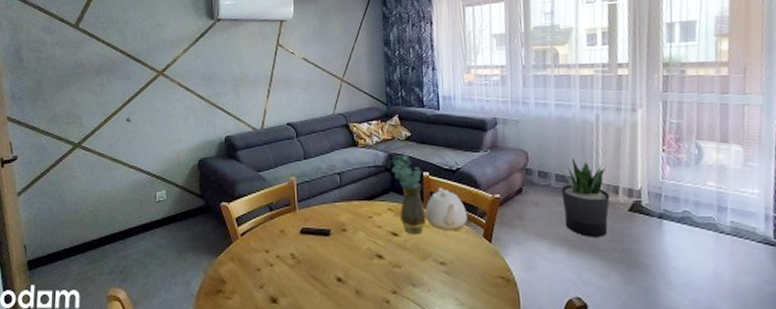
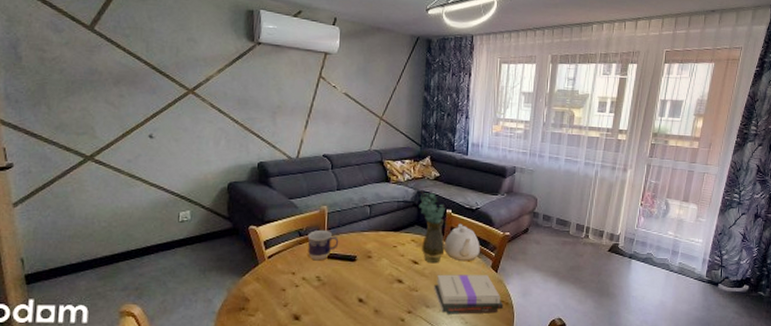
cup: none [278,202,311,237] -> present [307,229,339,261]
books: none [418,246,505,294] -> present [433,274,504,314]
planter: present [561,158,610,237] -> none [558,206,597,271]

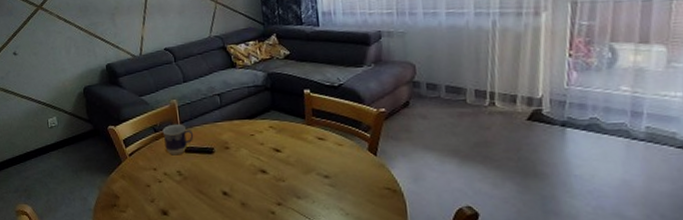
vase: present [419,190,445,264] -> none [271,71,309,151]
books: present [433,274,504,314] -> none [301,159,391,205]
teapot: present [443,223,481,261] -> none [306,103,352,145]

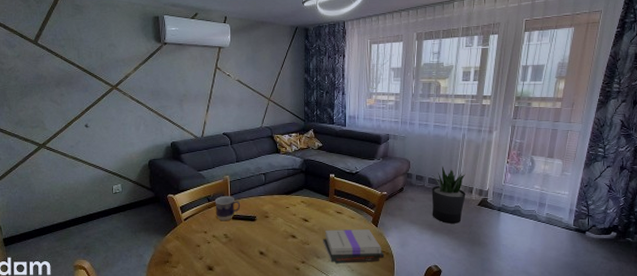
books: none [301,159,391,205] -> present [322,229,385,263]
planter: none [451,68,507,148] -> present [431,166,466,223]

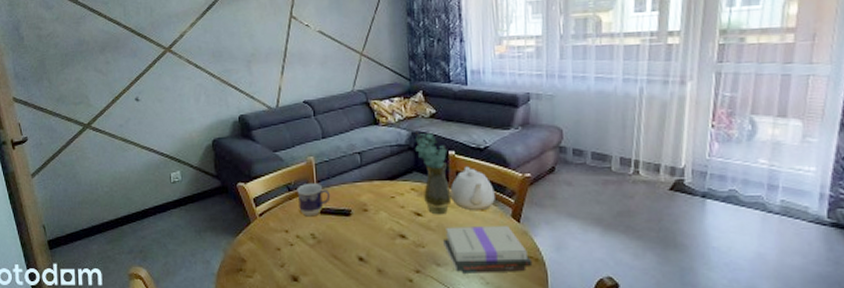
vase: none [306,159,330,221] -> present [415,130,452,215]
teapot: none [329,186,362,217] -> present [449,166,496,210]
planter: present [431,166,466,223] -> none [597,135,650,217]

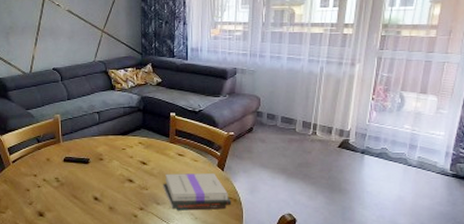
cup: present [297,182,331,217] -> none [45,136,73,164]
vase: present [415,130,452,215] -> none [143,96,171,164]
teapot: present [449,166,496,210] -> none [170,125,206,160]

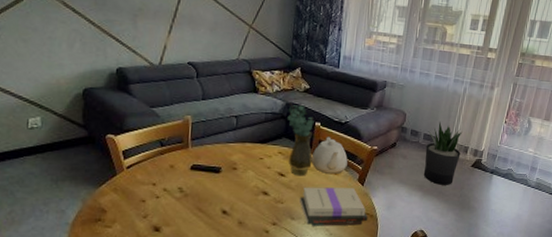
vase: none [143,96,171,164] -> present [287,102,314,176]
teapot: none [170,125,206,160] -> present [311,137,349,174]
planter: none [285,104,324,167] -> present [423,122,463,185]

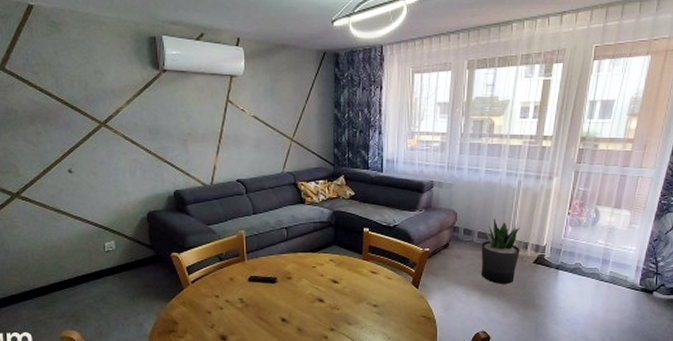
vase: present [287,102,314,176] -> none [335,210,364,282]
books: present [299,187,368,226] -> none [354,291,426,331]
teapot: present [311,137,349,174] -> none [363,241,401,278]

